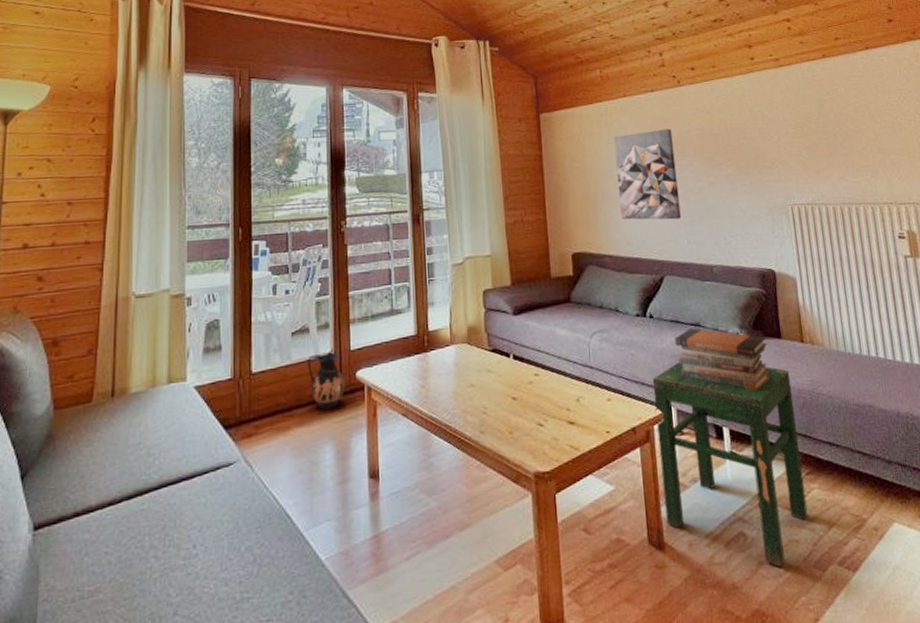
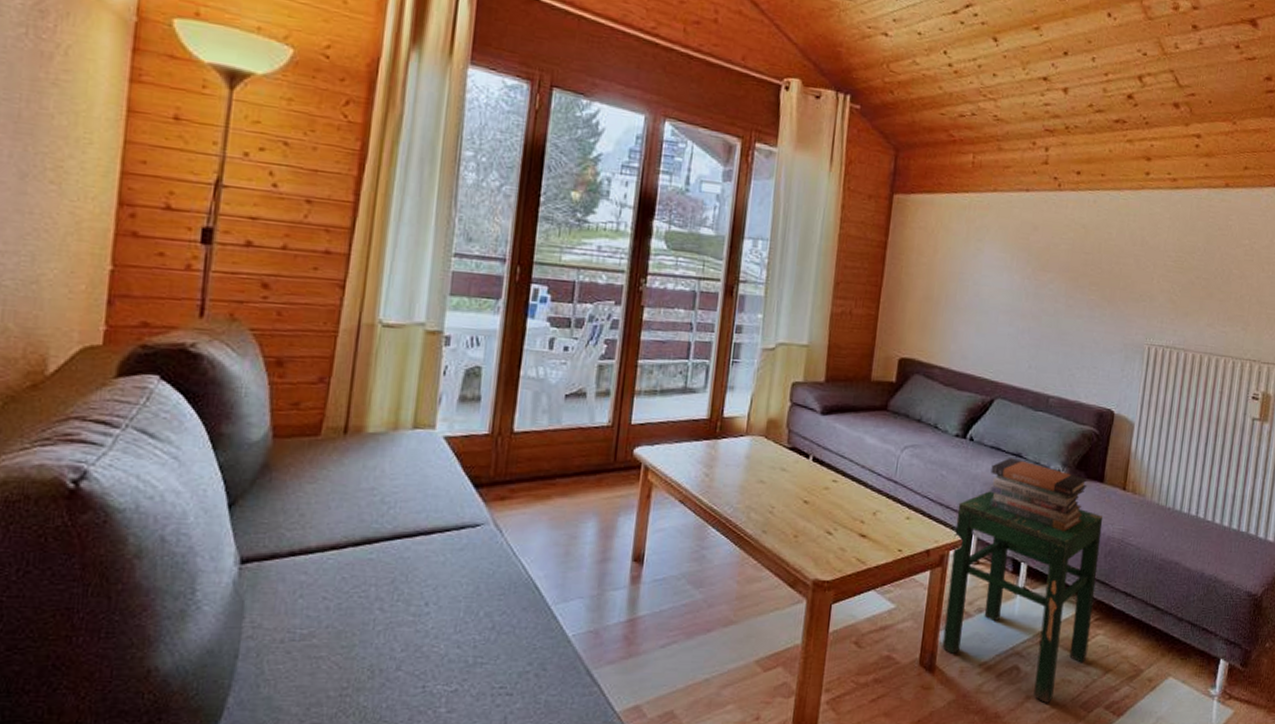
ceramic jug: present [308,351,345,410] -> none [579,421,620,484]
wall art: present [613,129,681,220] -> none [961,235,1039,340]

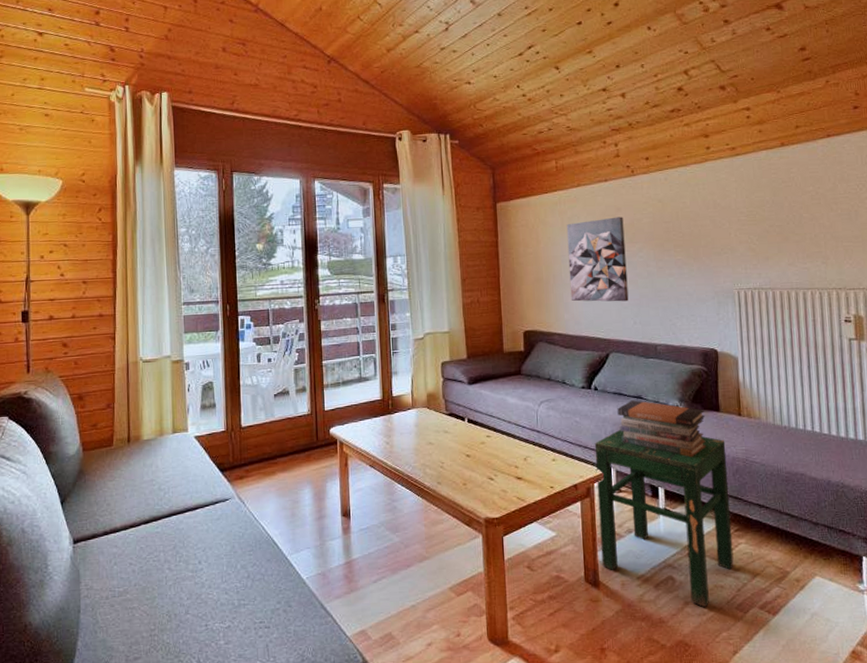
wall art: none [961,235,1039,340] -> present [566,217,629,302]

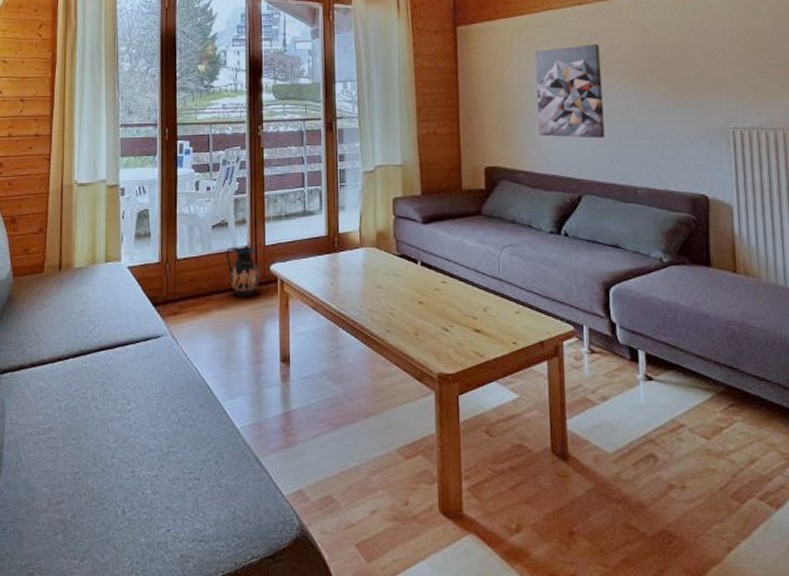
ceramic jug: none [288,410,321,459] -> present [226,244,260,297]
stool: present [594,430,734,608] -> none [564,282,728,494]
book stack: present [617,400,707,458] -> none [590,249,695,318]

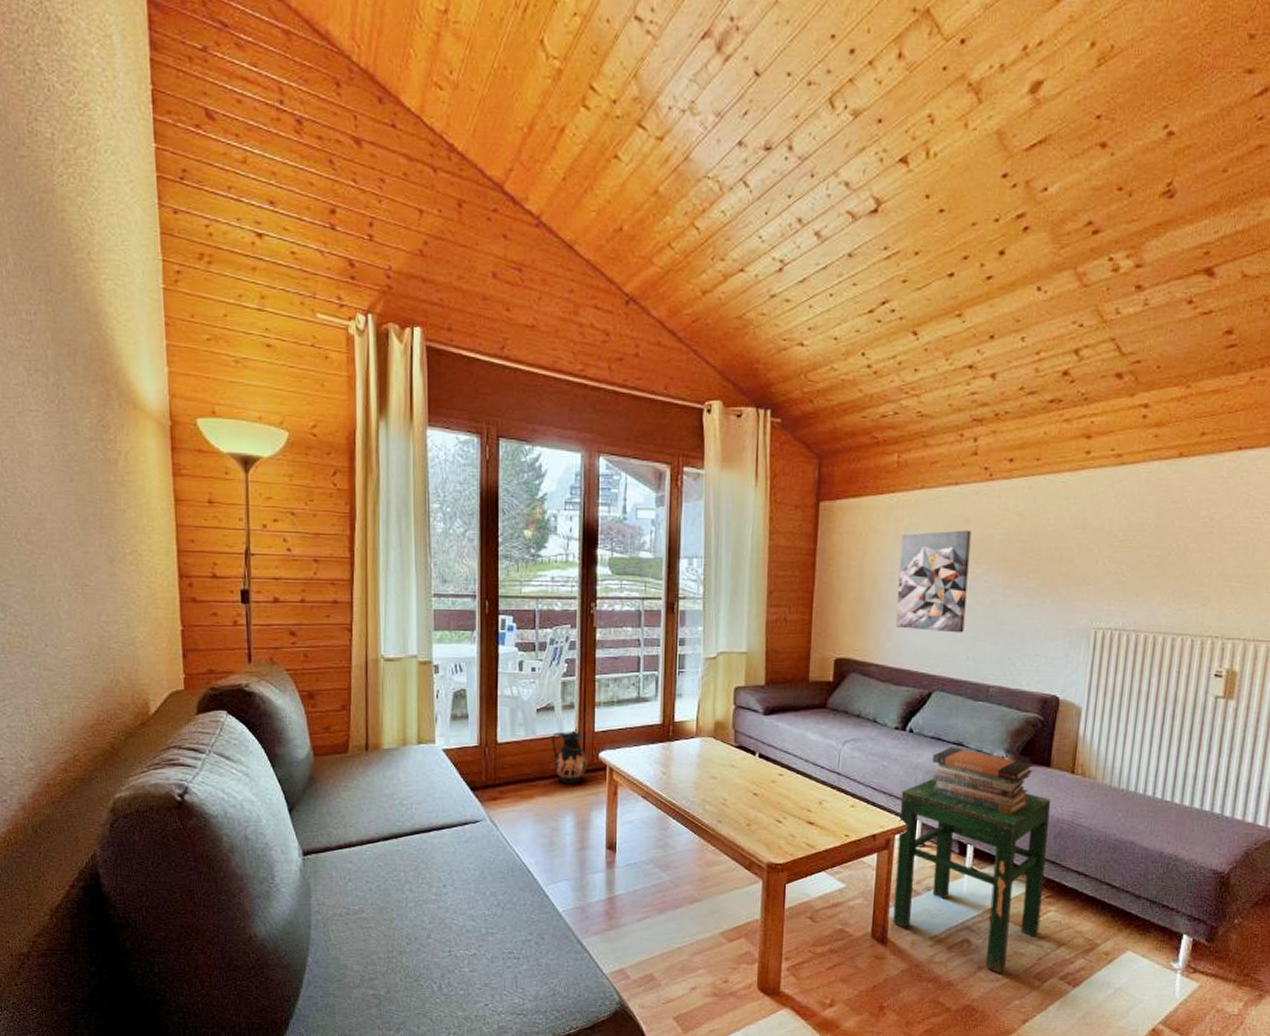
stool: none [564,282,728,494] -> present [893,779,1052,974]
book stack: none [590,249,695,318] -> present [932,747,1033,815]

